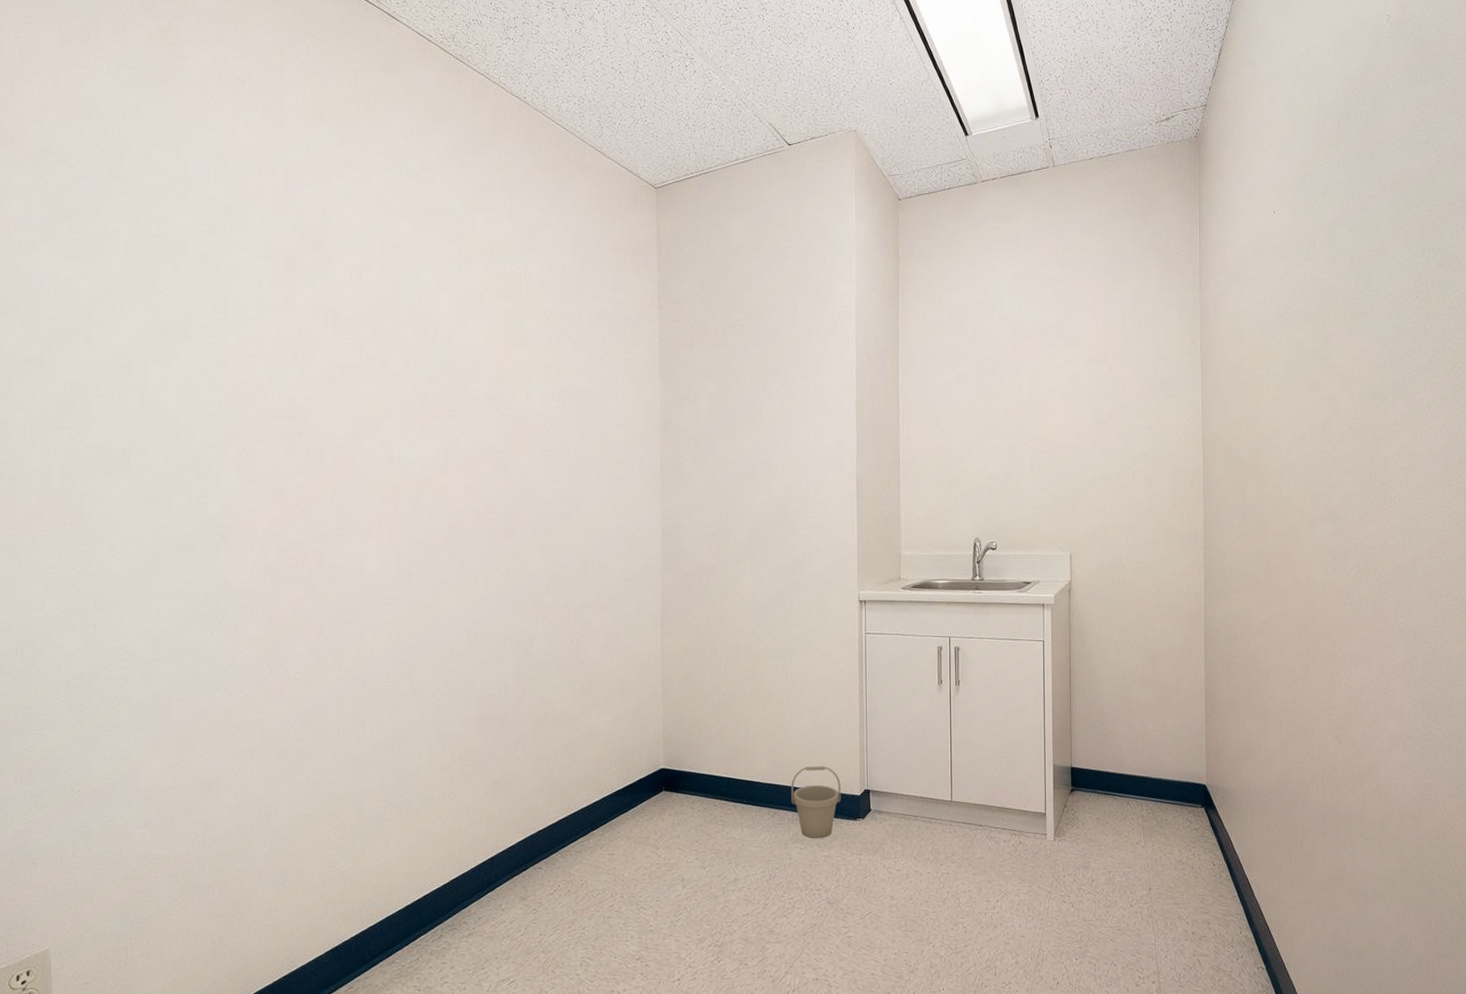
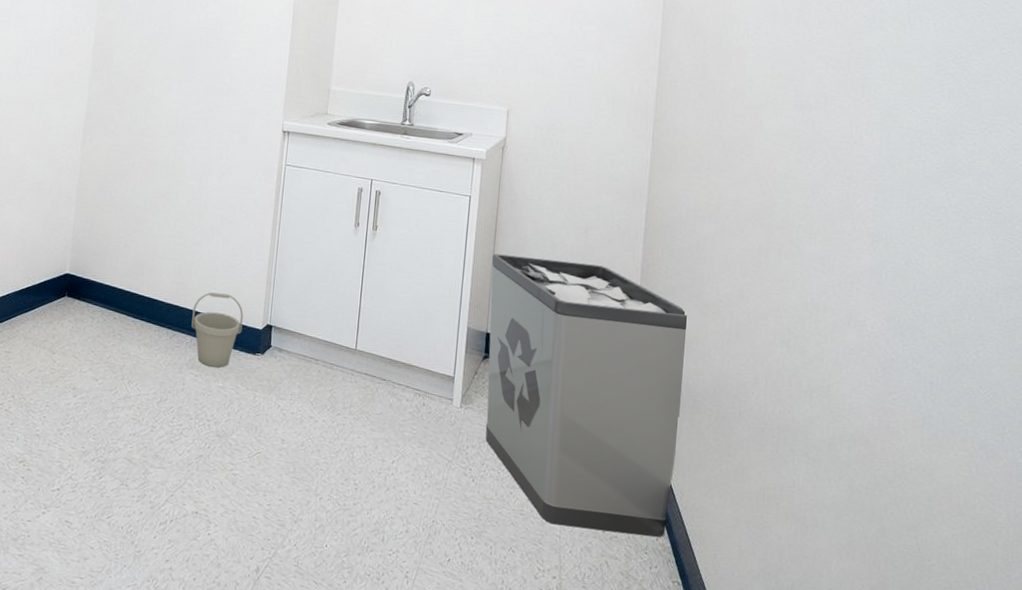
recycling bin: none [1069,689,1252,934] -> present [485,253,687,538]

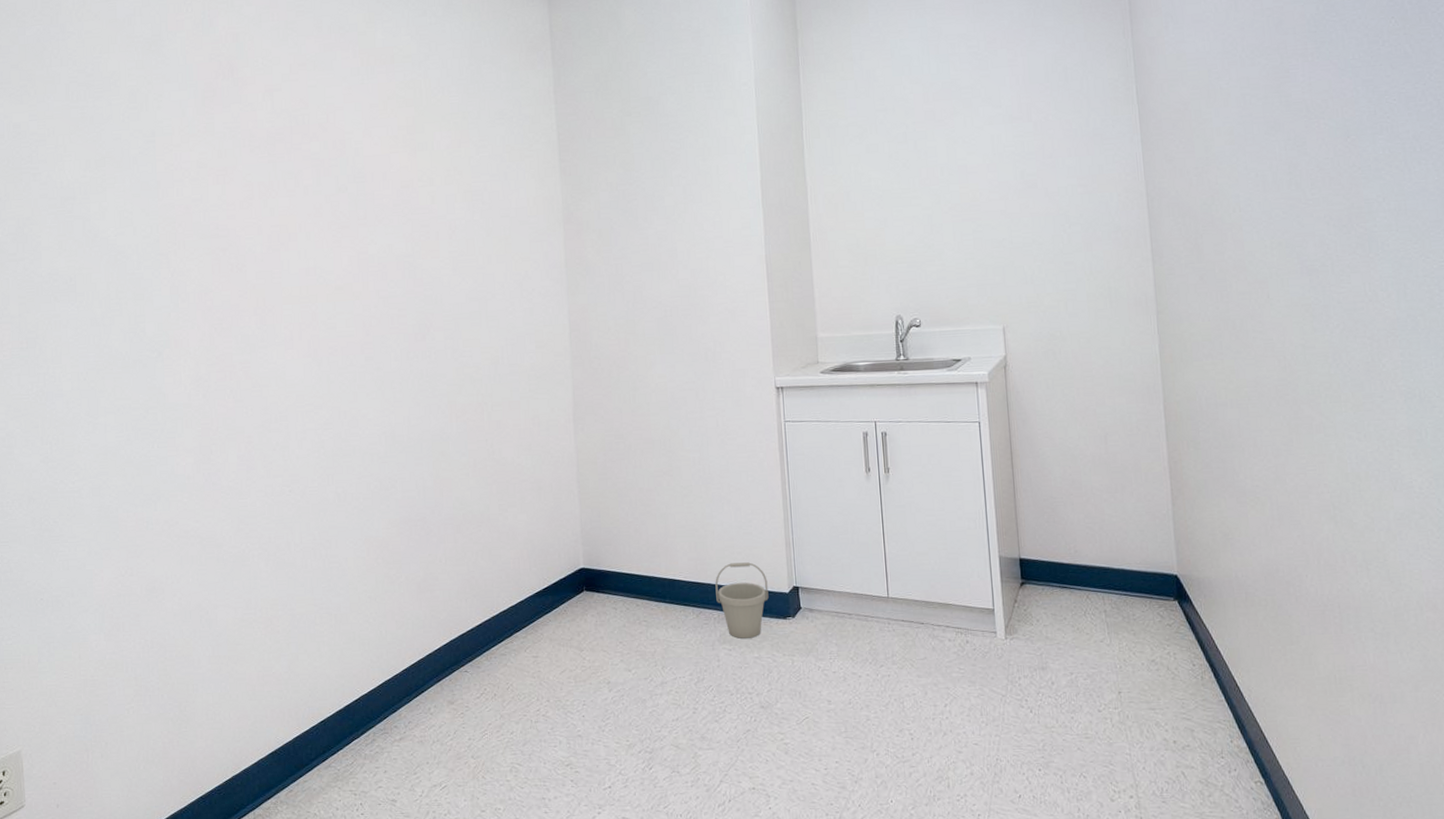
recycling bin: present [485,253,687,538] -> none [1012,470,1239,743]

